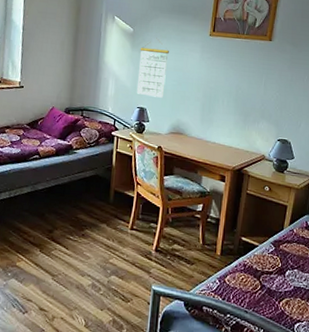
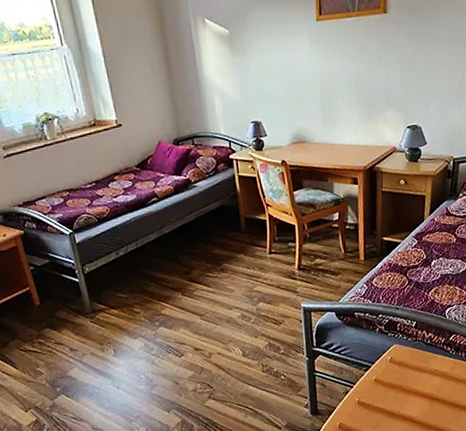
calendar: present [136,37,169,98] -> none [241,35,278,107]

